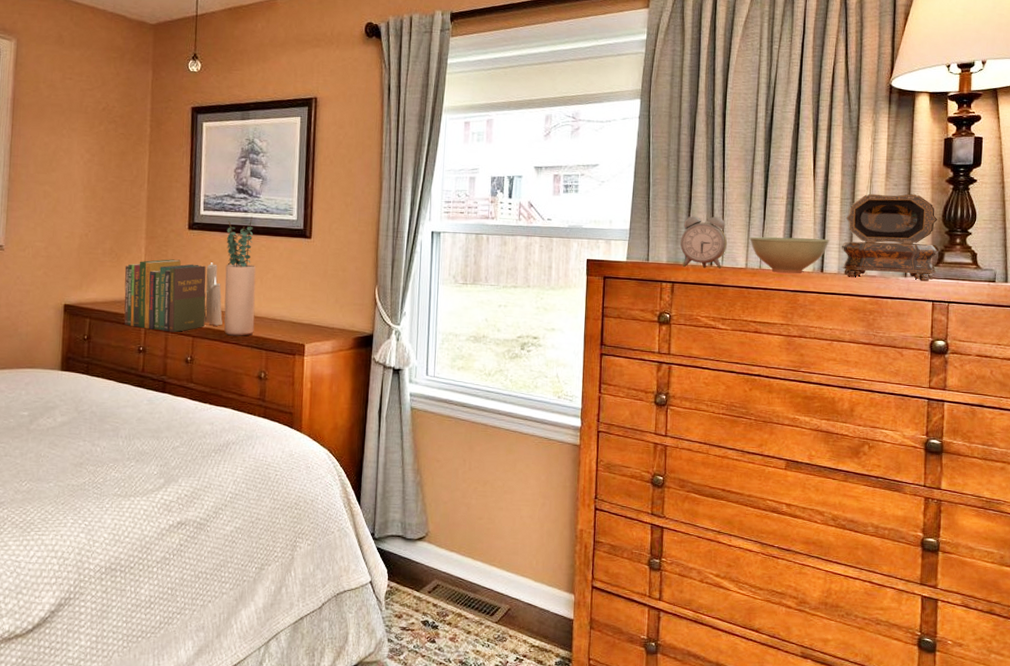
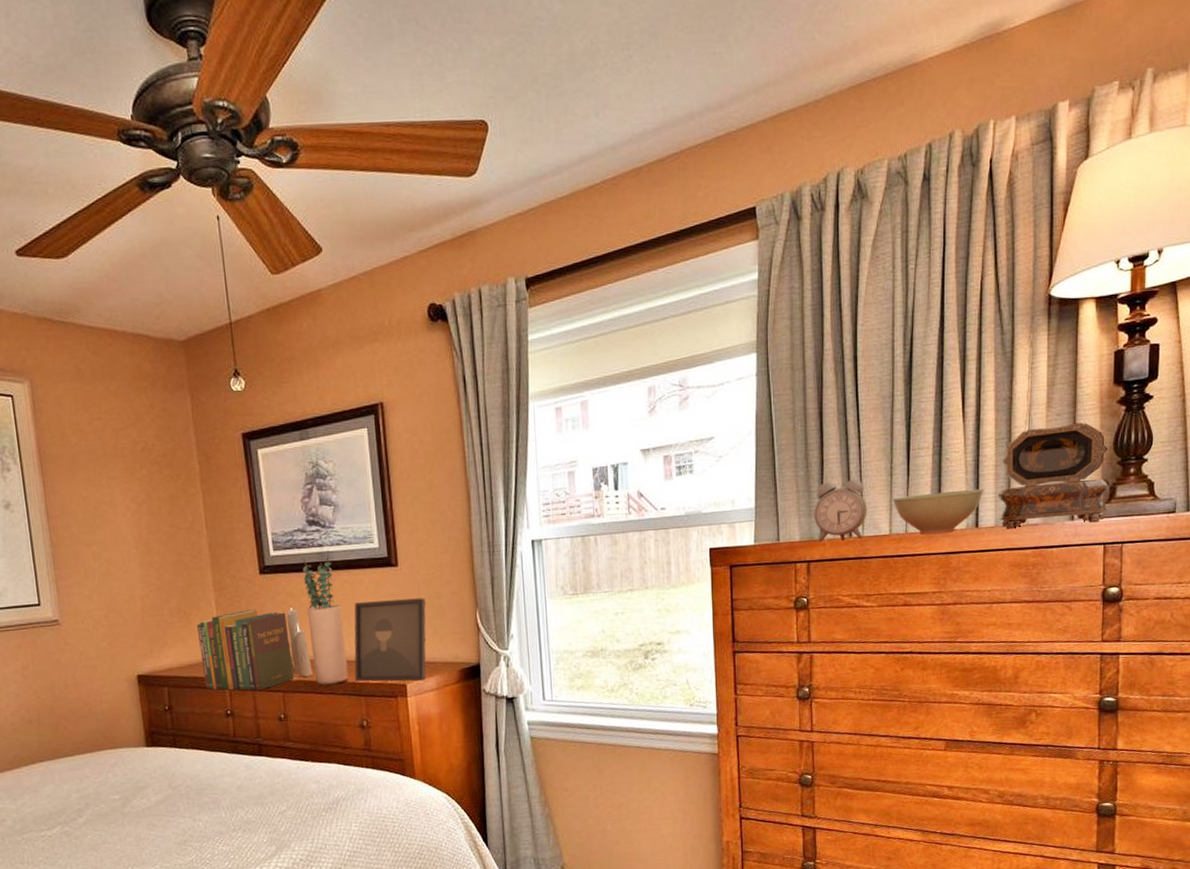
picture frame: none [259,266,332,344] -> present [354,598,427,682]

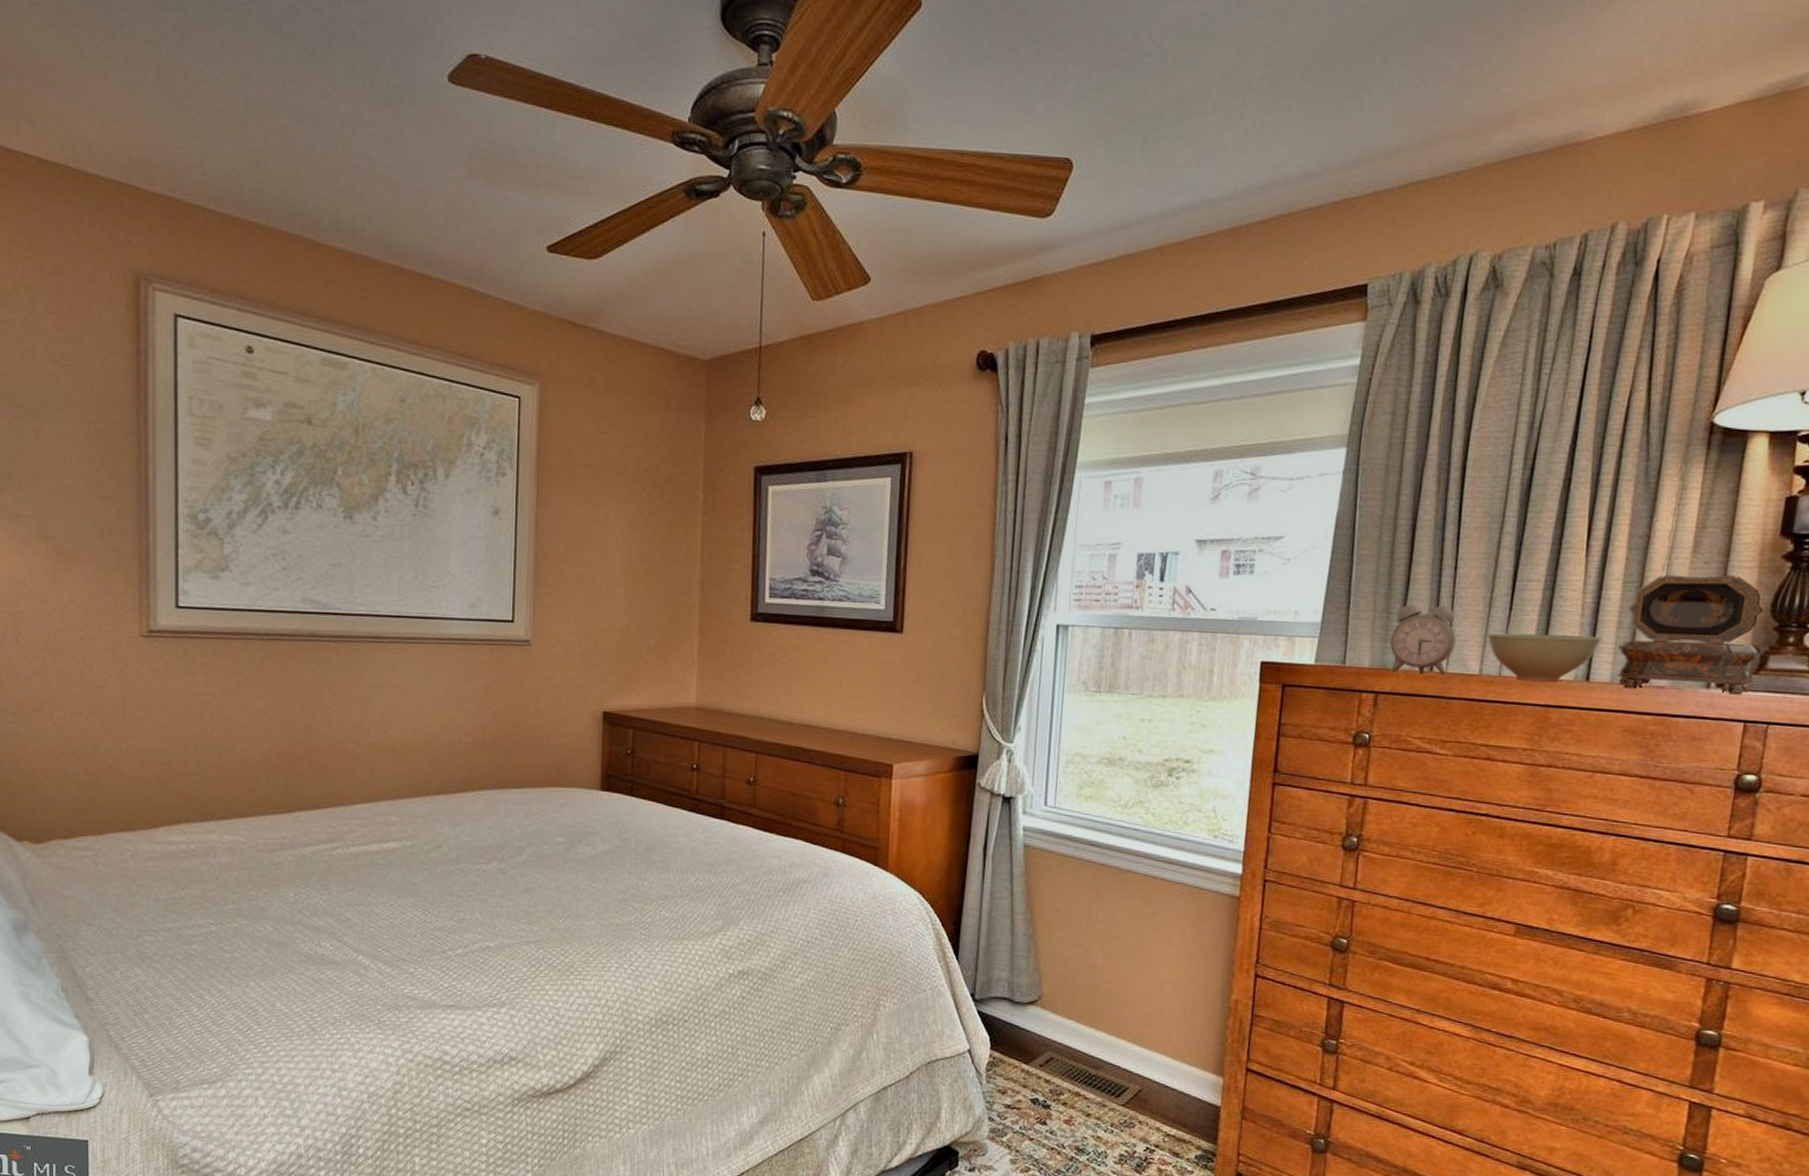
books: present [196,609,294,691] -> none [673,657,773,748]
candle: present [286,608,313,677] -> none [769,662,792,740]
vase: present [302,550,349,686] -> none [794,605,834,754]
picture frame: present [354,598,427,682] -> none [837,667,929,764]

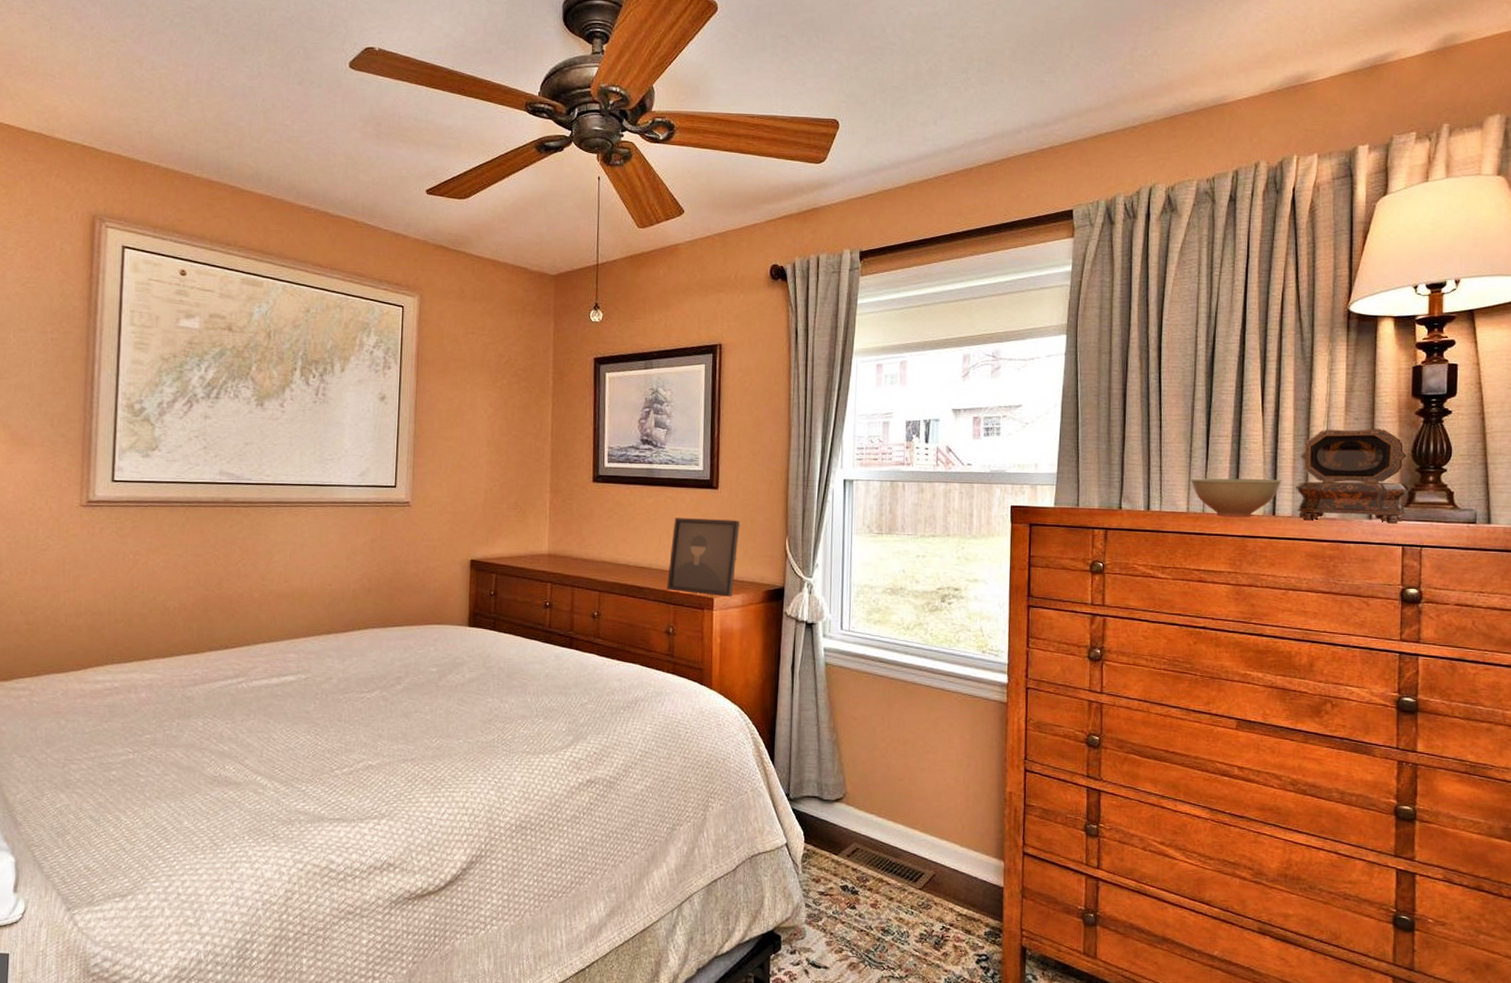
picture frame: none [837,667,929,764] -> present [667,518,741,597]
alarm clock: present [1389,605,1457,675] -> none [1113,457,1167,514]

